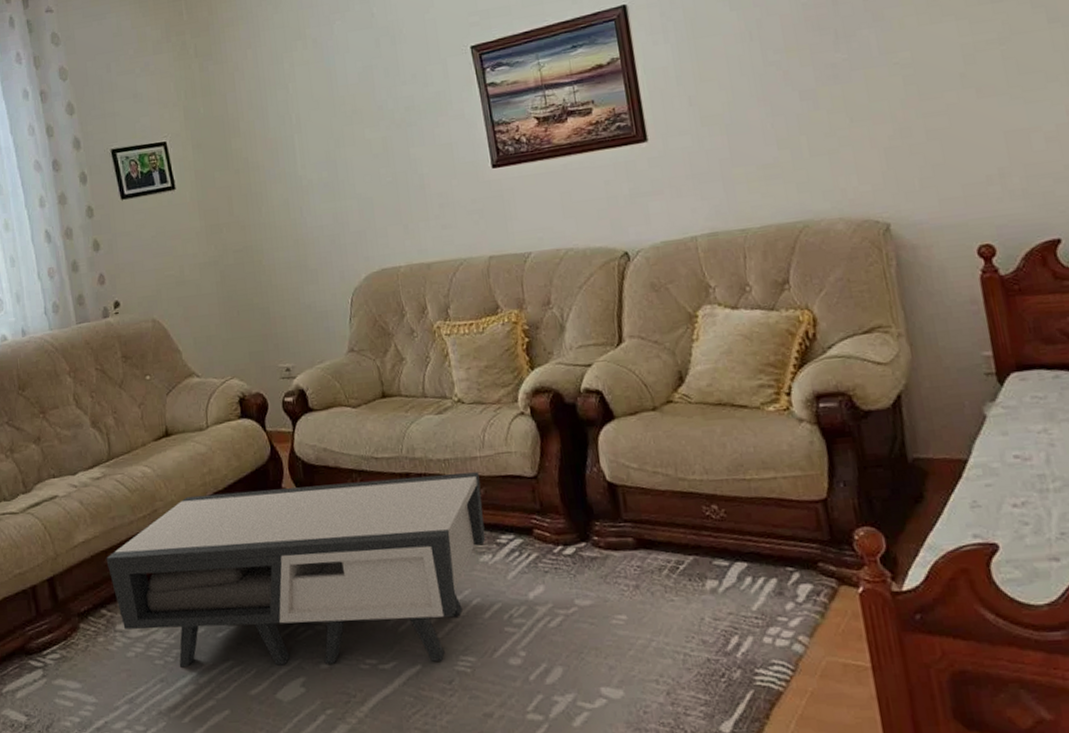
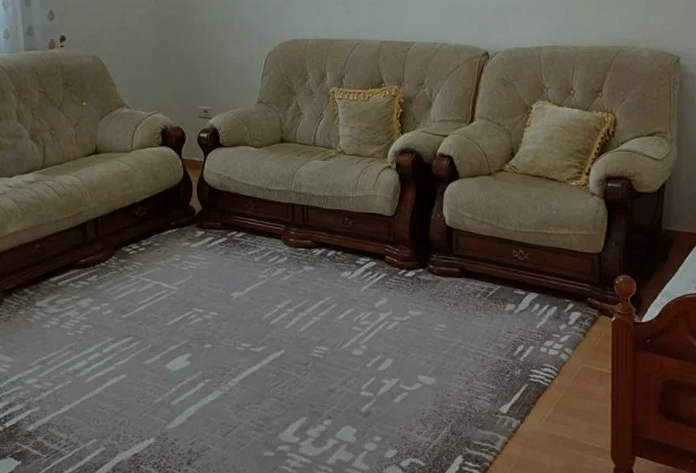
coffee table: present [106,472,486,668] -> none [32,204,349,348]

